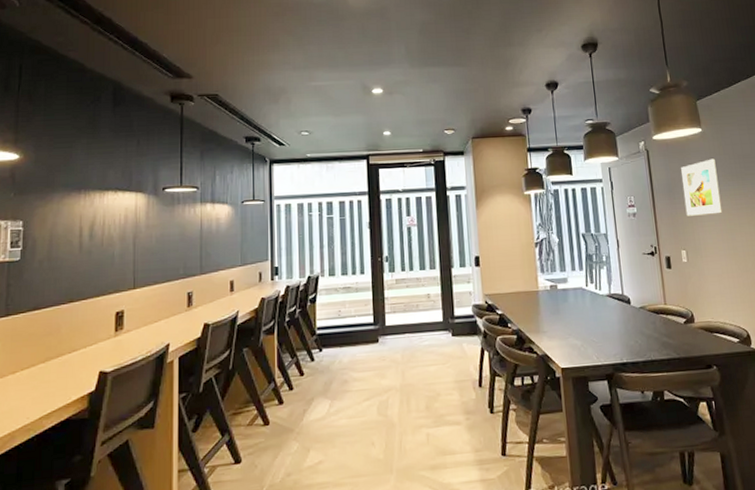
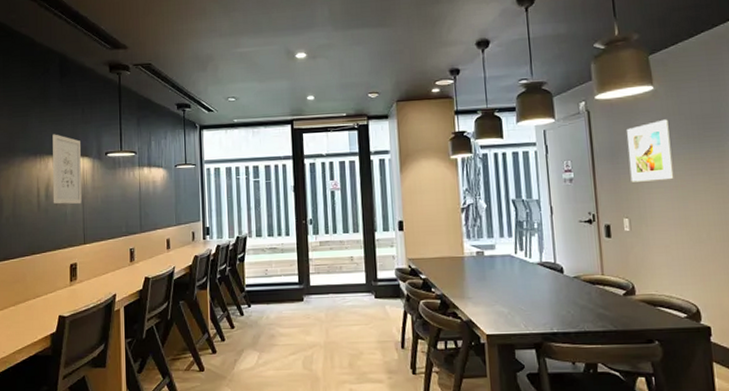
wall art: none [98,167,134,245] -> present [52,134,82,204]

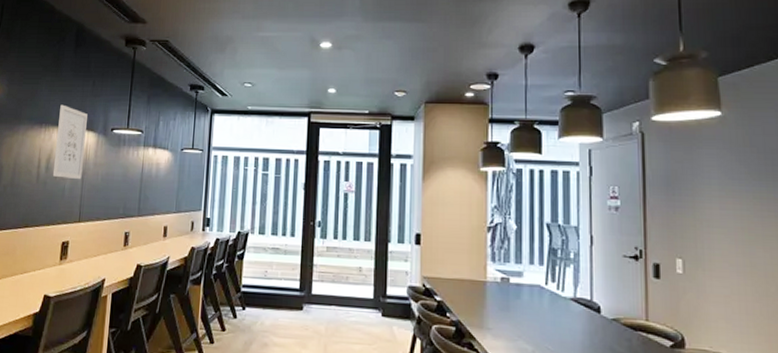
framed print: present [627,119,674,182] -> none [686,150,740,220]

